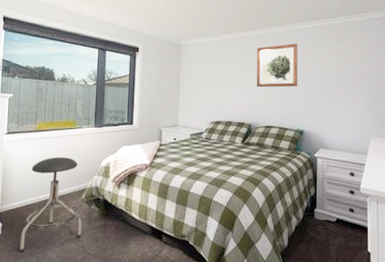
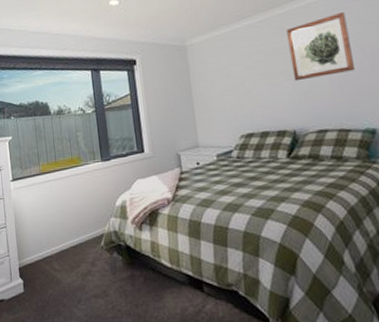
stool: present [19,157,82,253] -> none [42,200,108,312]

